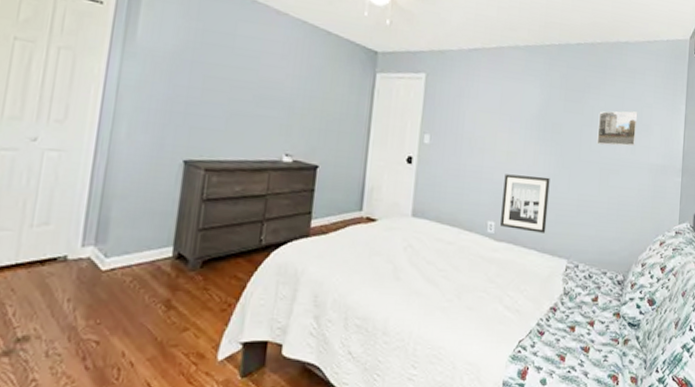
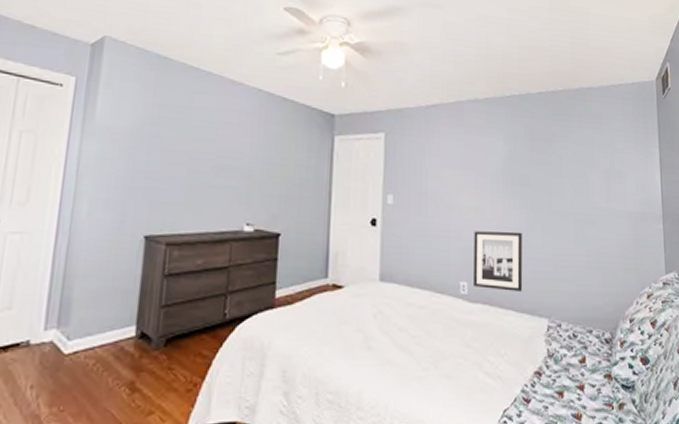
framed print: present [597,111,638,147] -> none [568,158,610,195]

